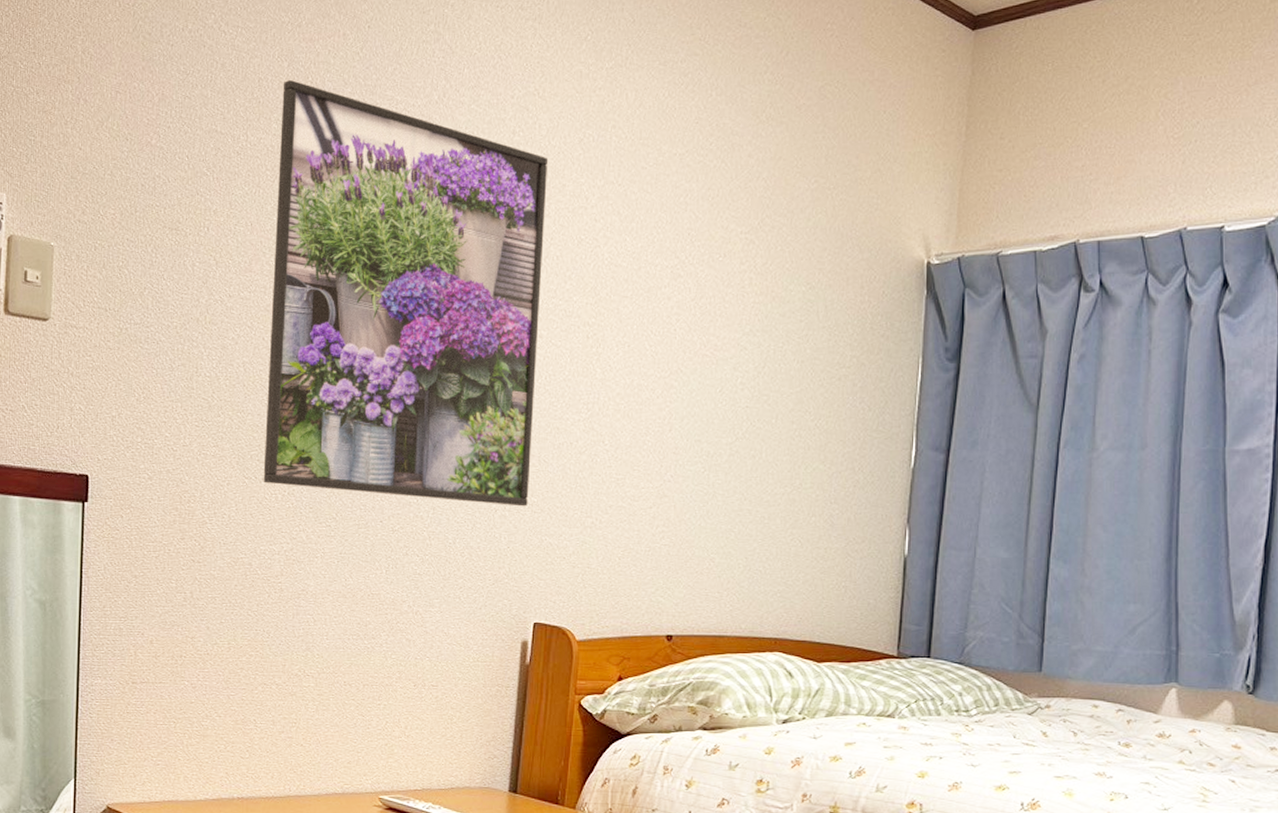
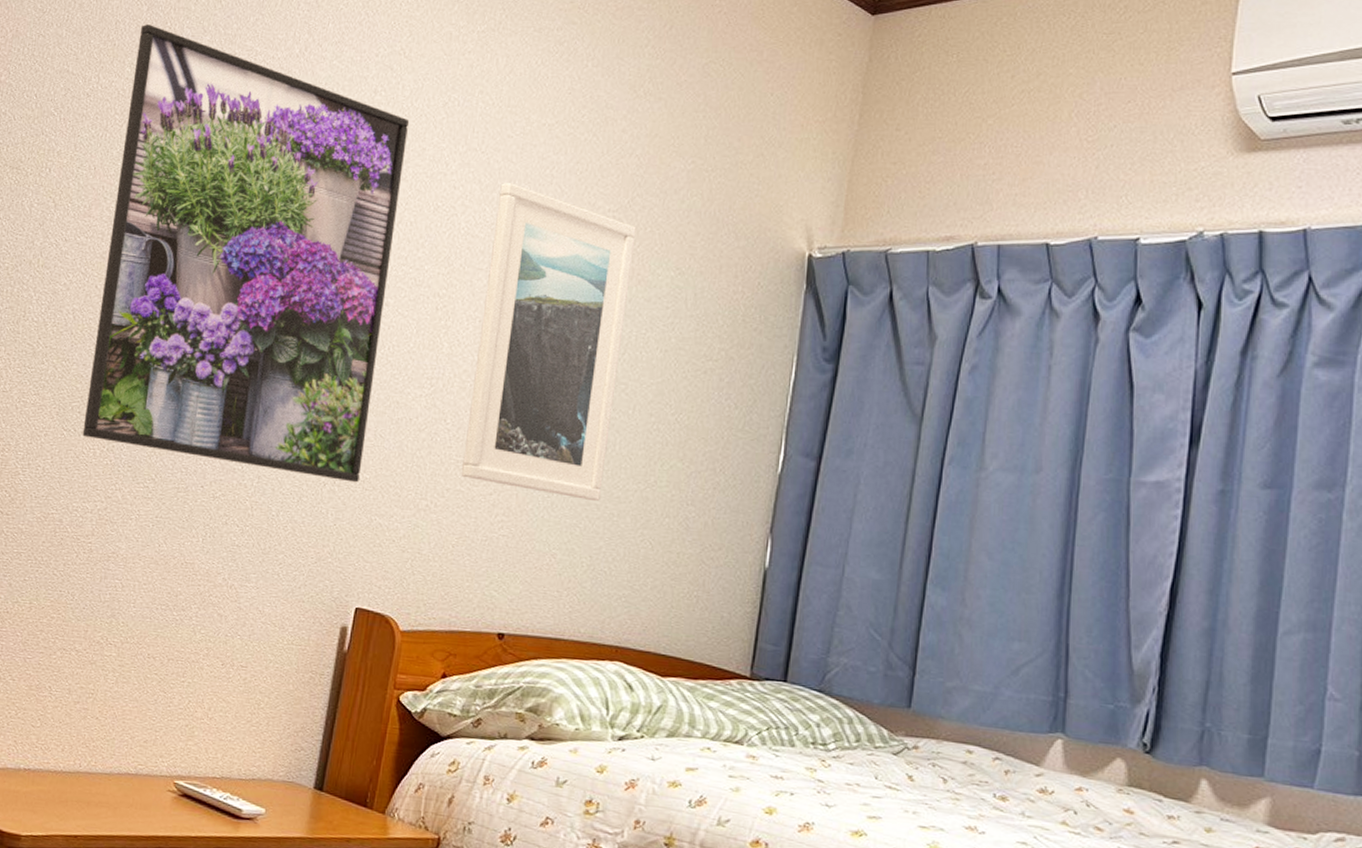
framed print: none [623,211,768,506] -> present [462,182,636,501]

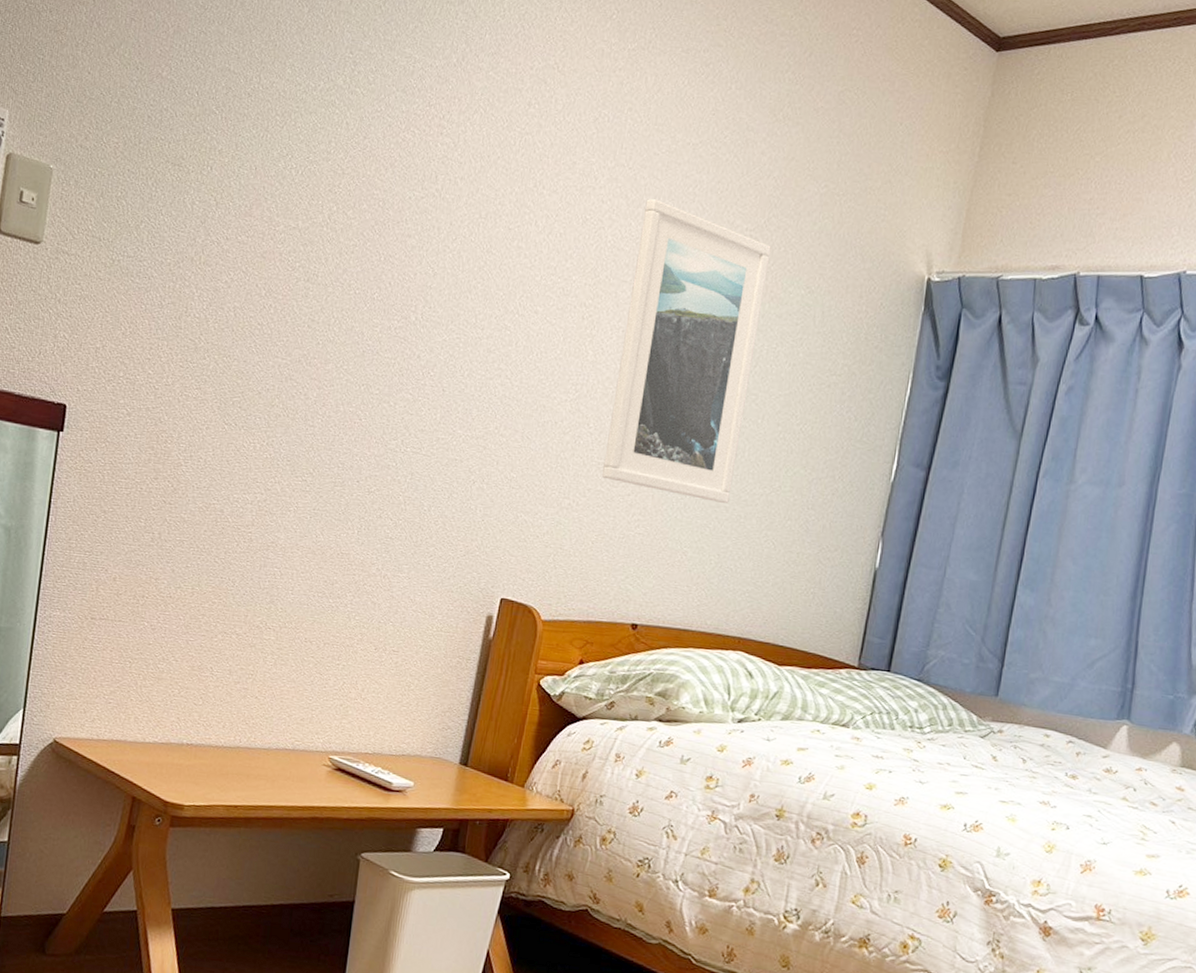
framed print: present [82,24,410,483] -> none [243,26,562,481]

